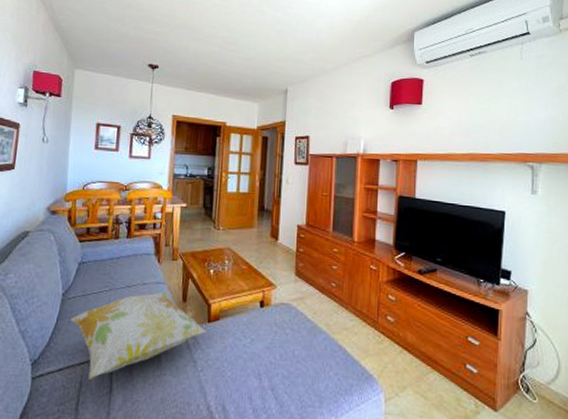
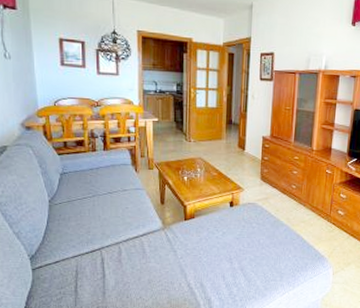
decorative pillow: present [70,292,207,380] -> none [60,197,184,269]

